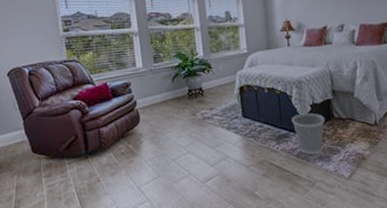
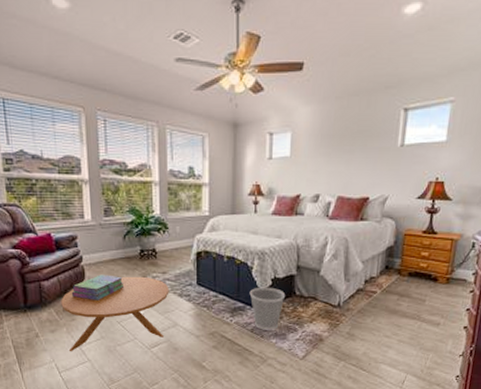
coffee table: none [119,114,218,192] -> present [61,276,169,351]
stack of books: none [128,116,177,141] -> present [71,274,125,300]

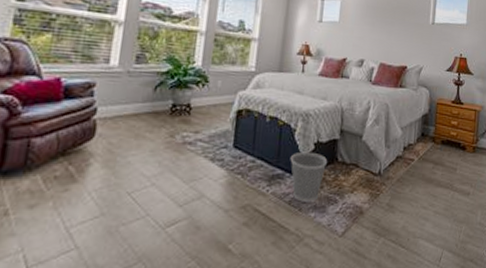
coffee table: present [61,276,169,351] -> none [51,134,200,235]
stack of books: present [71,274,125,300] -> none [71,131,146,164]

